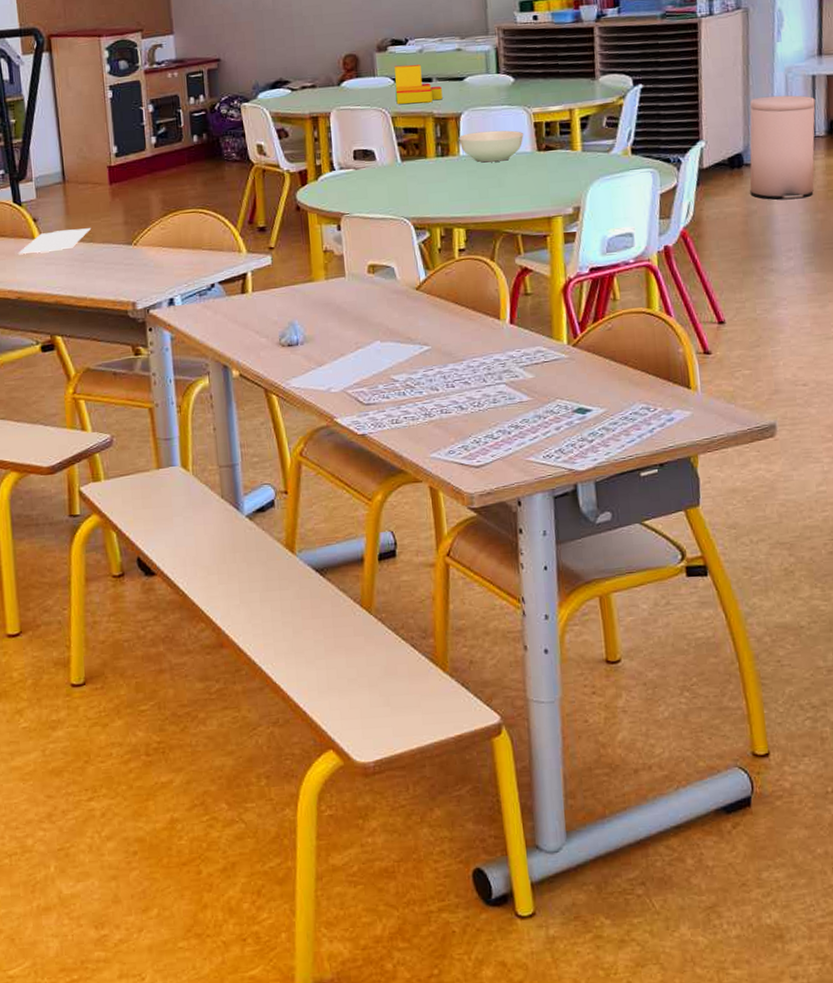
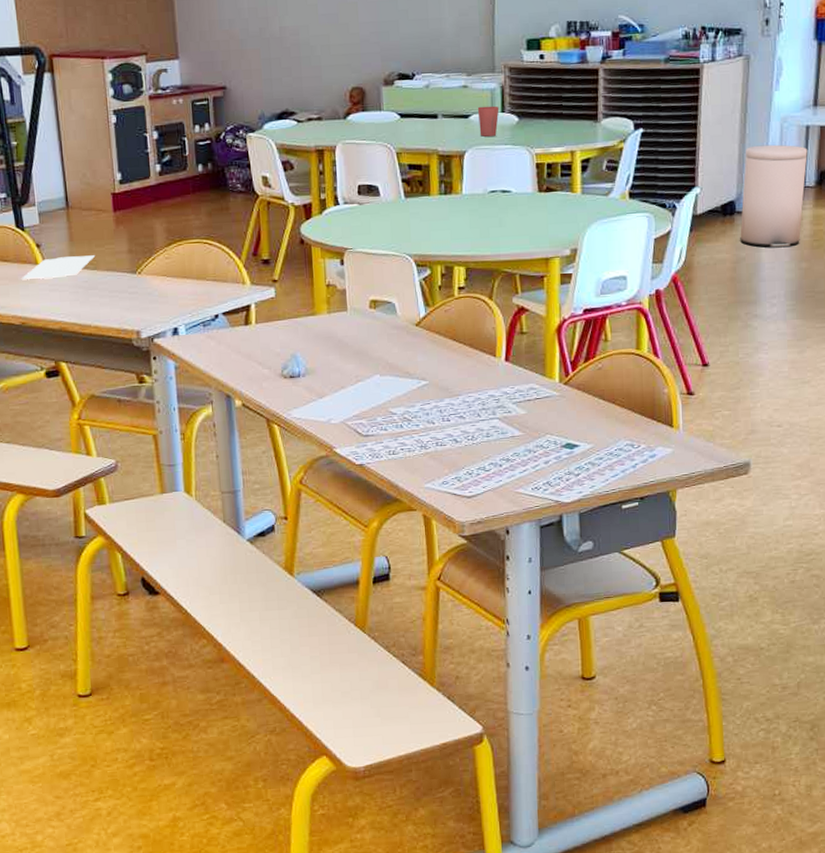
toy blocks: present [394,64,443,105] -> none [400,100,447,141]
bowl: present [458,130,524,163] -> none [462,170,526,202]
cup: none [472,67,495,98] -> present [477,106,499,137]

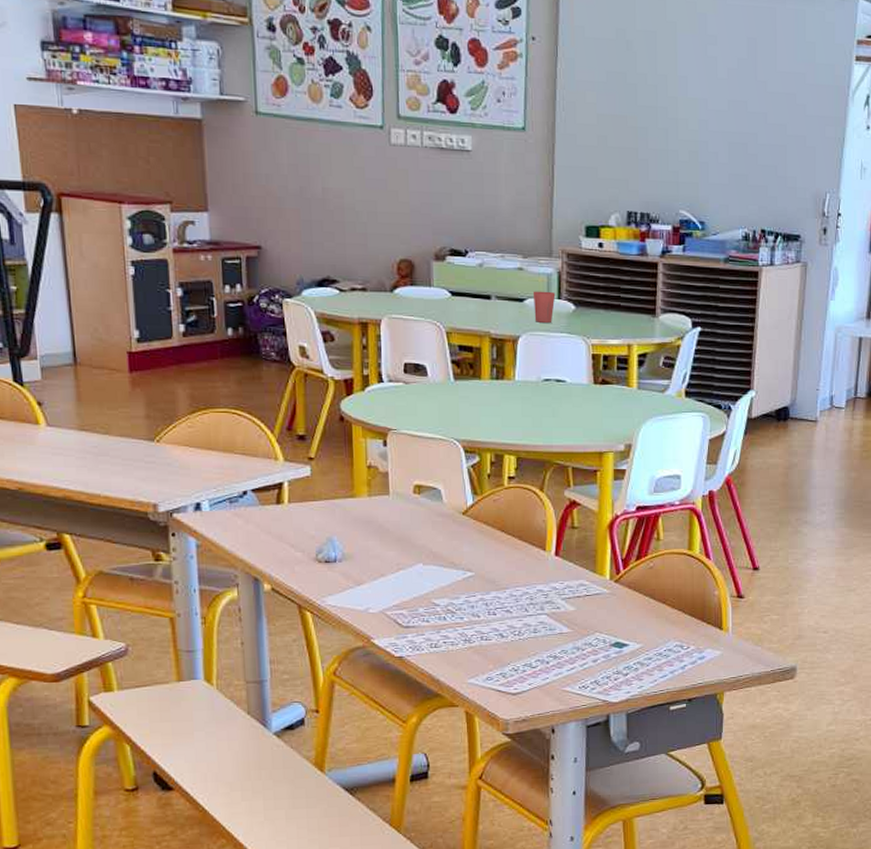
paper: present [22,255,96,279] -> none [19,418,107,440]
pedal bin: present [740,144,808,248] -> none [793,353,860,456]

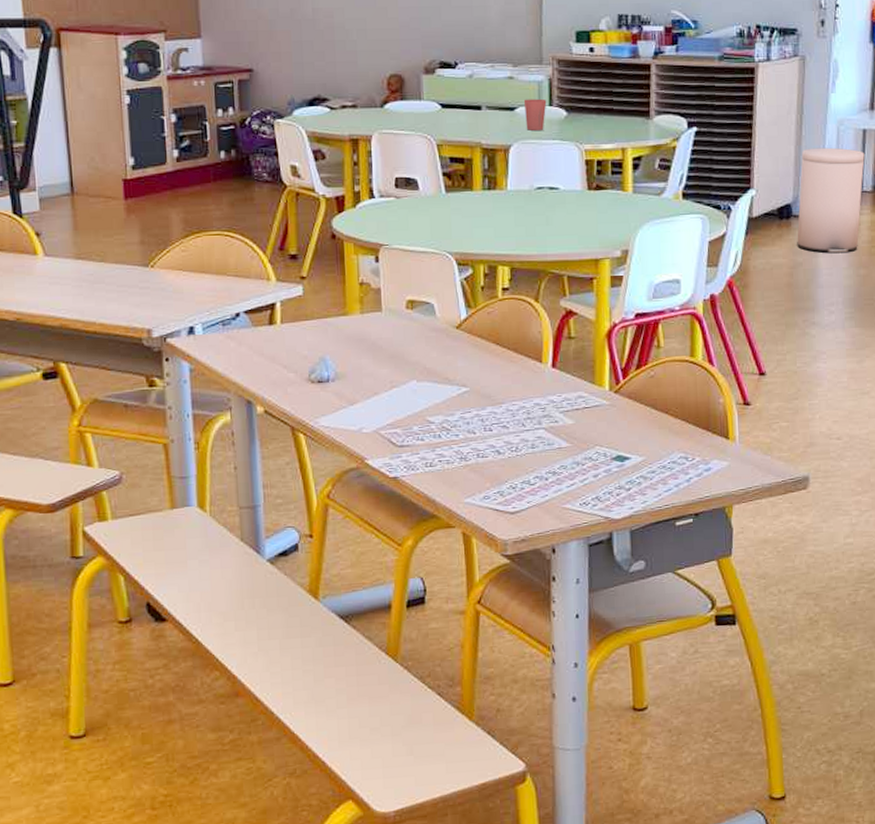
pedal bin: none [793,353,860,456] -> present [797,147,865,254]

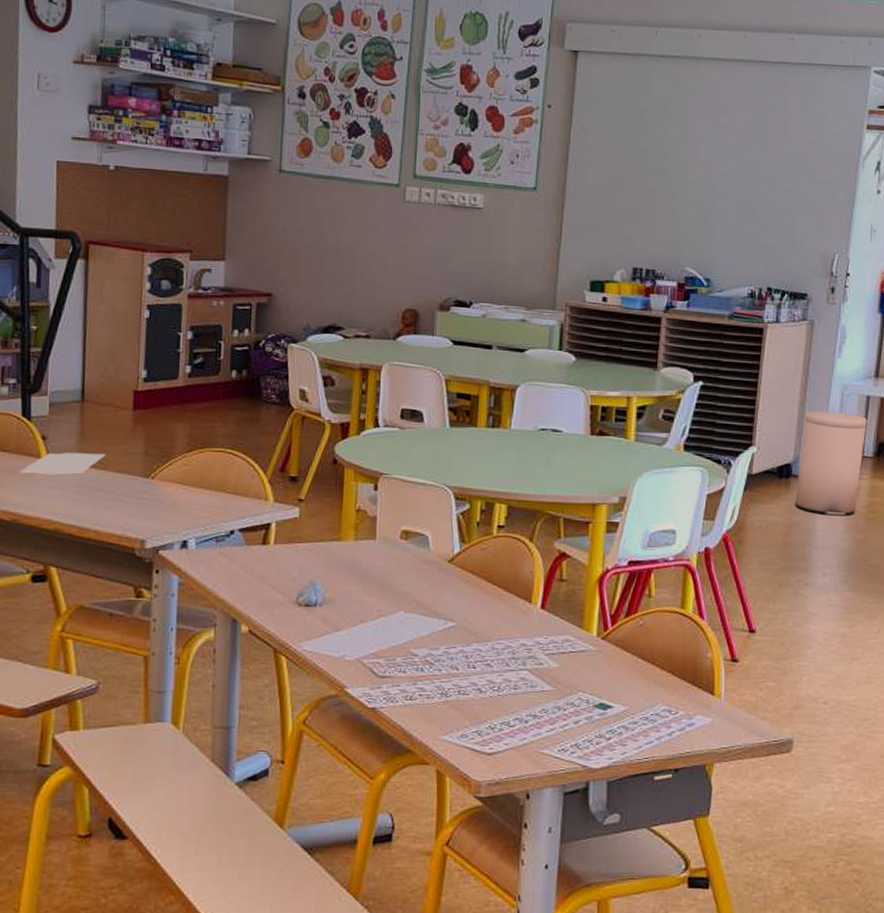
paper: none [18,246,103,271] -> present [20,452,107,474]
cup: present [523,98,547,130] -> none [534,342,557,373]

